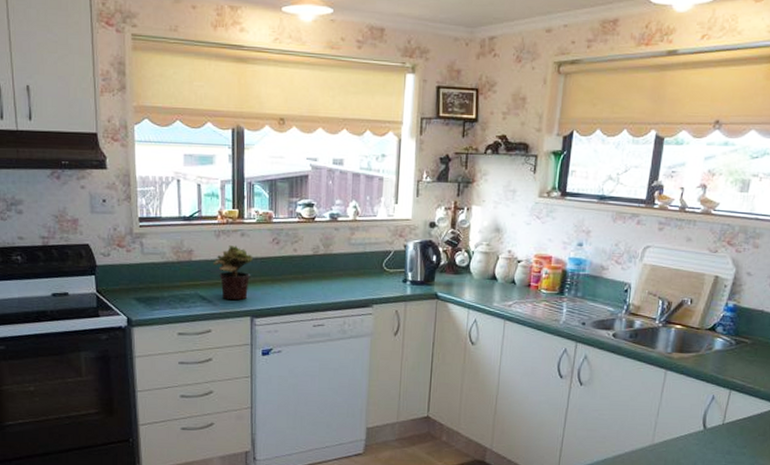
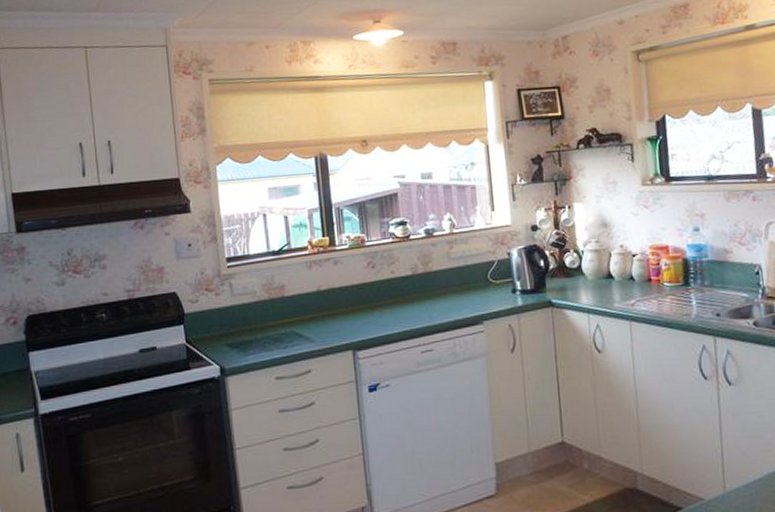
potted plant: present [213,245,253,300] -> none [307,275,349,334]

